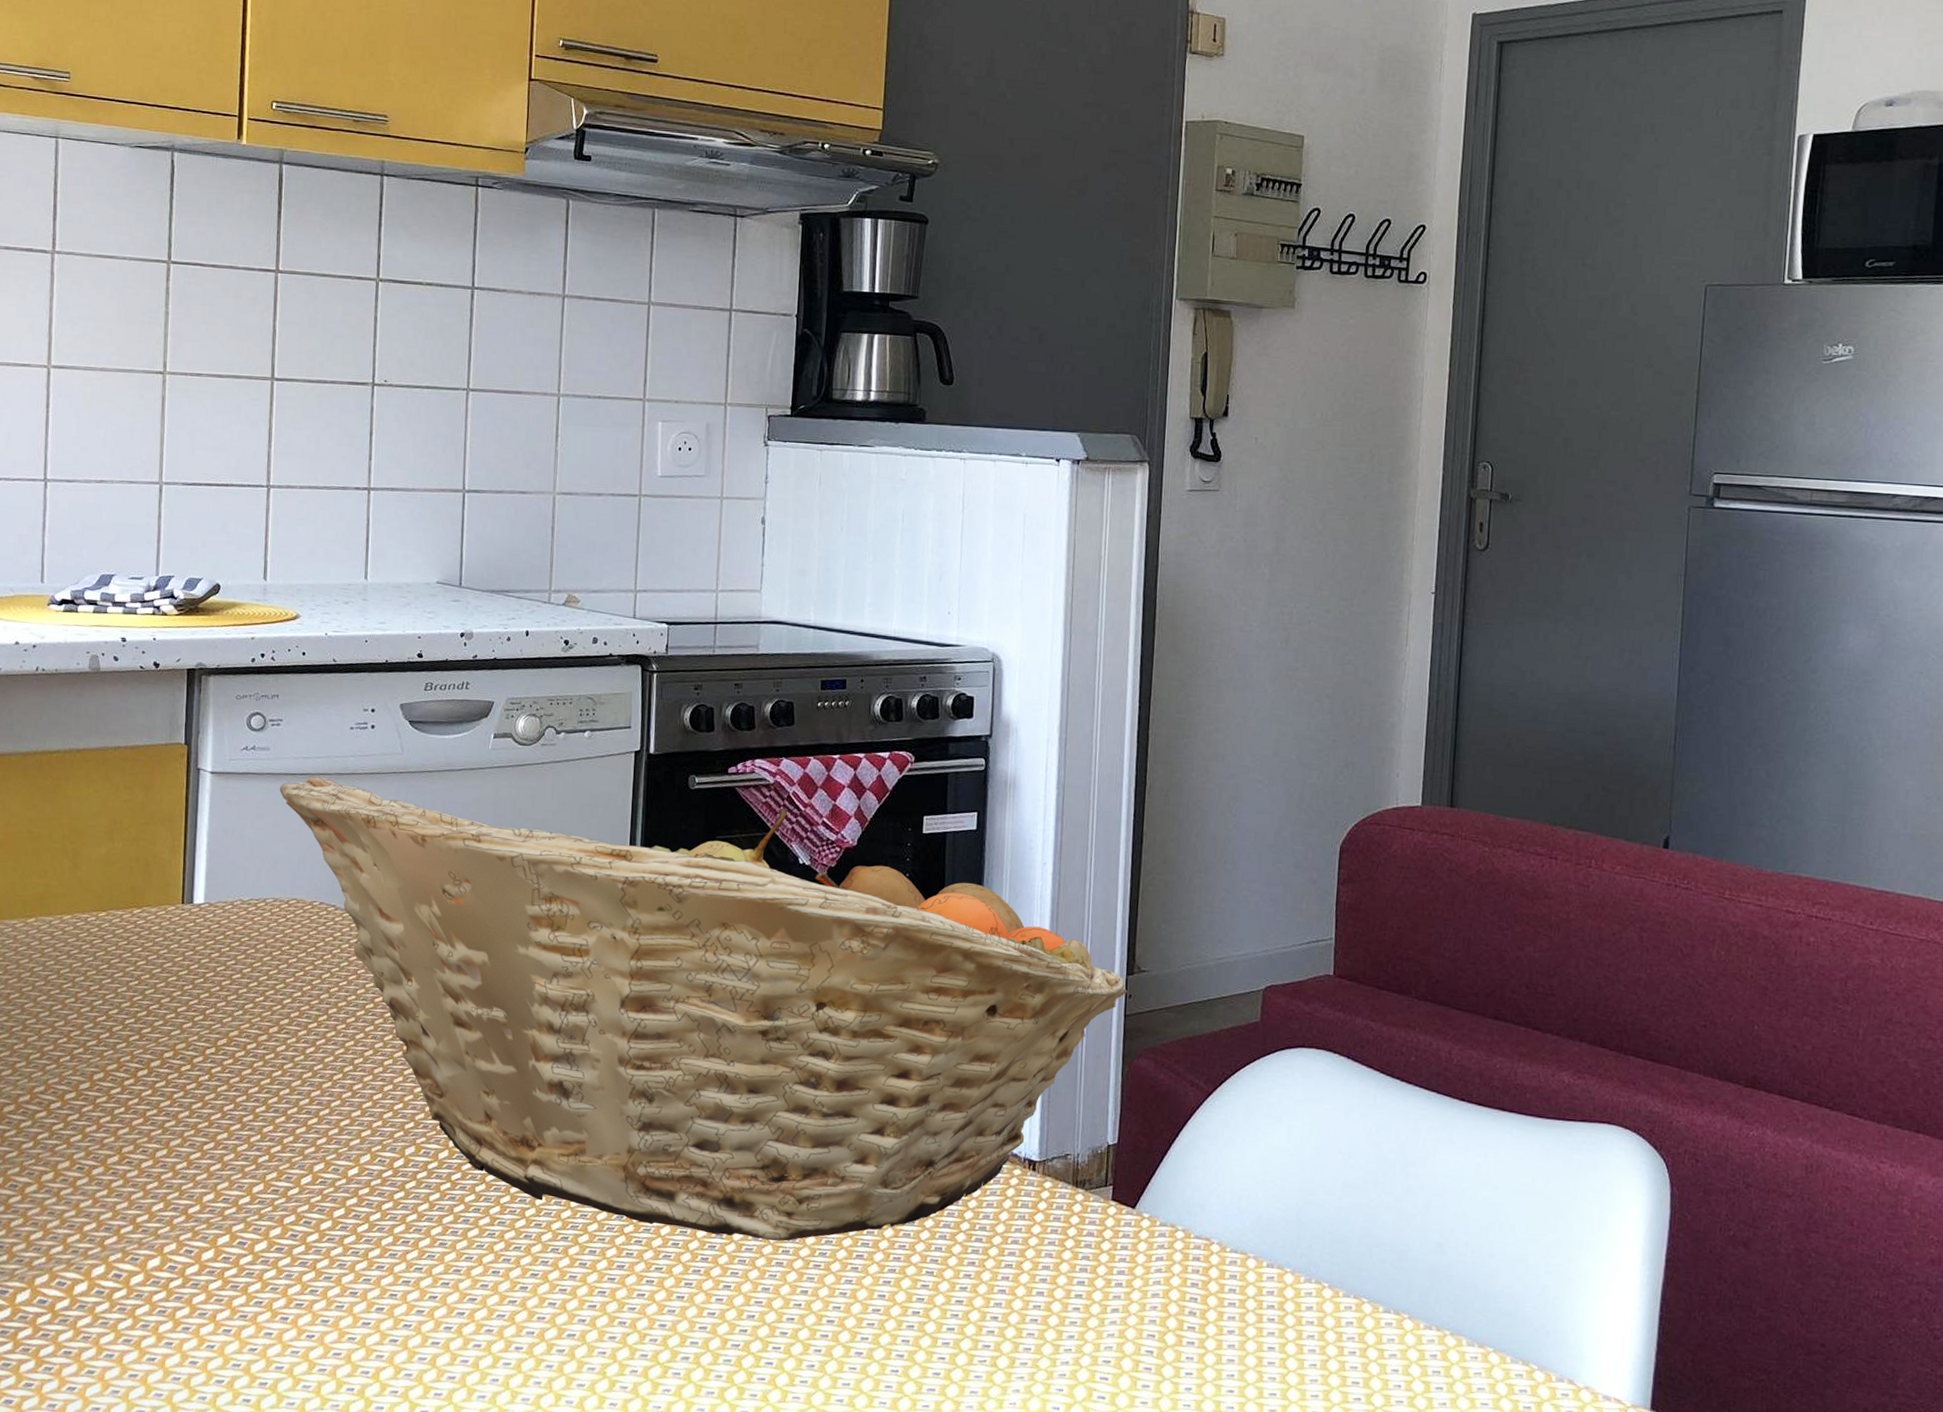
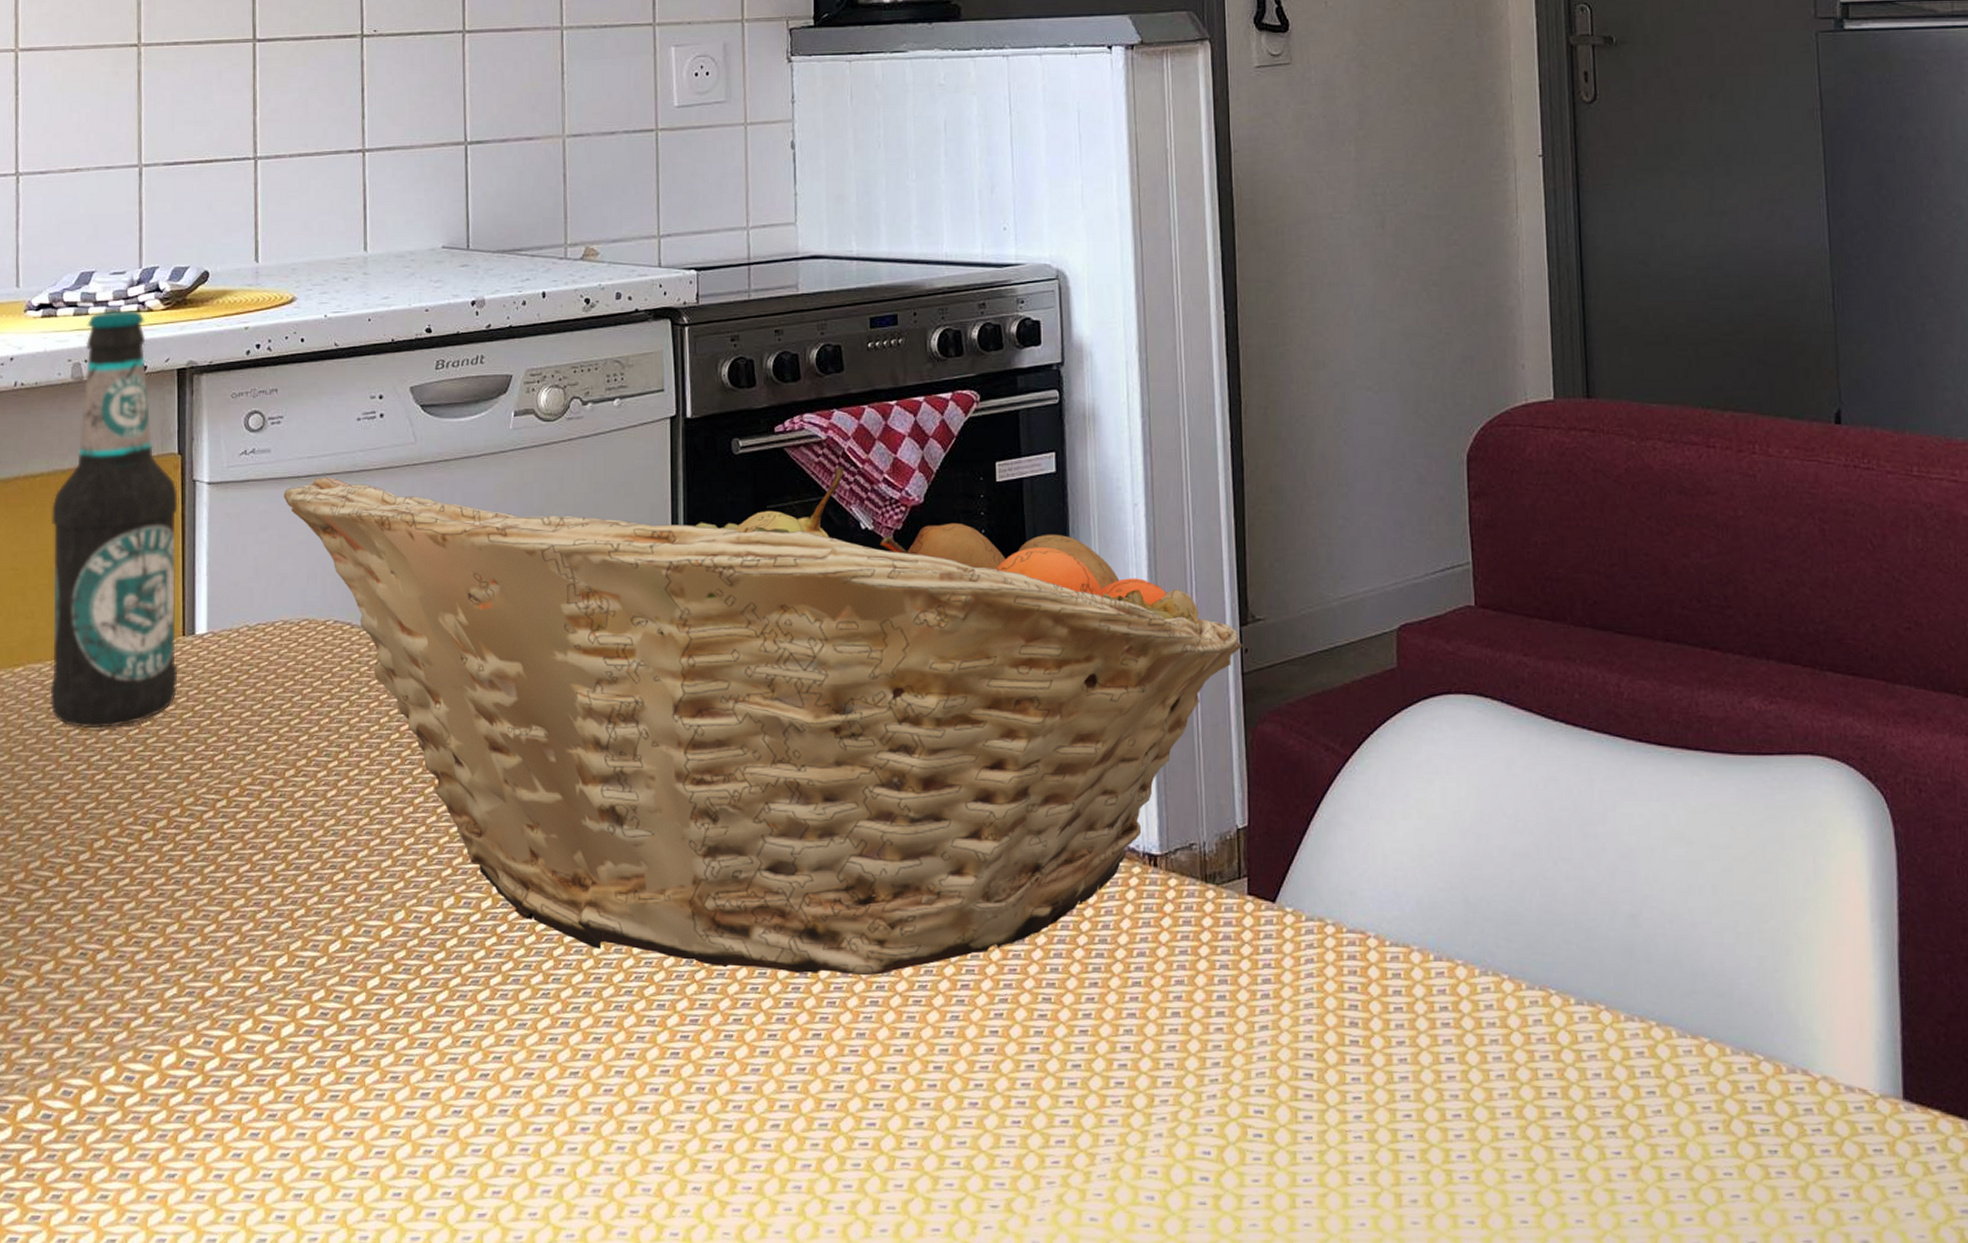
bottle: none [58,611,183,978] -> present [50,309,178,729]

